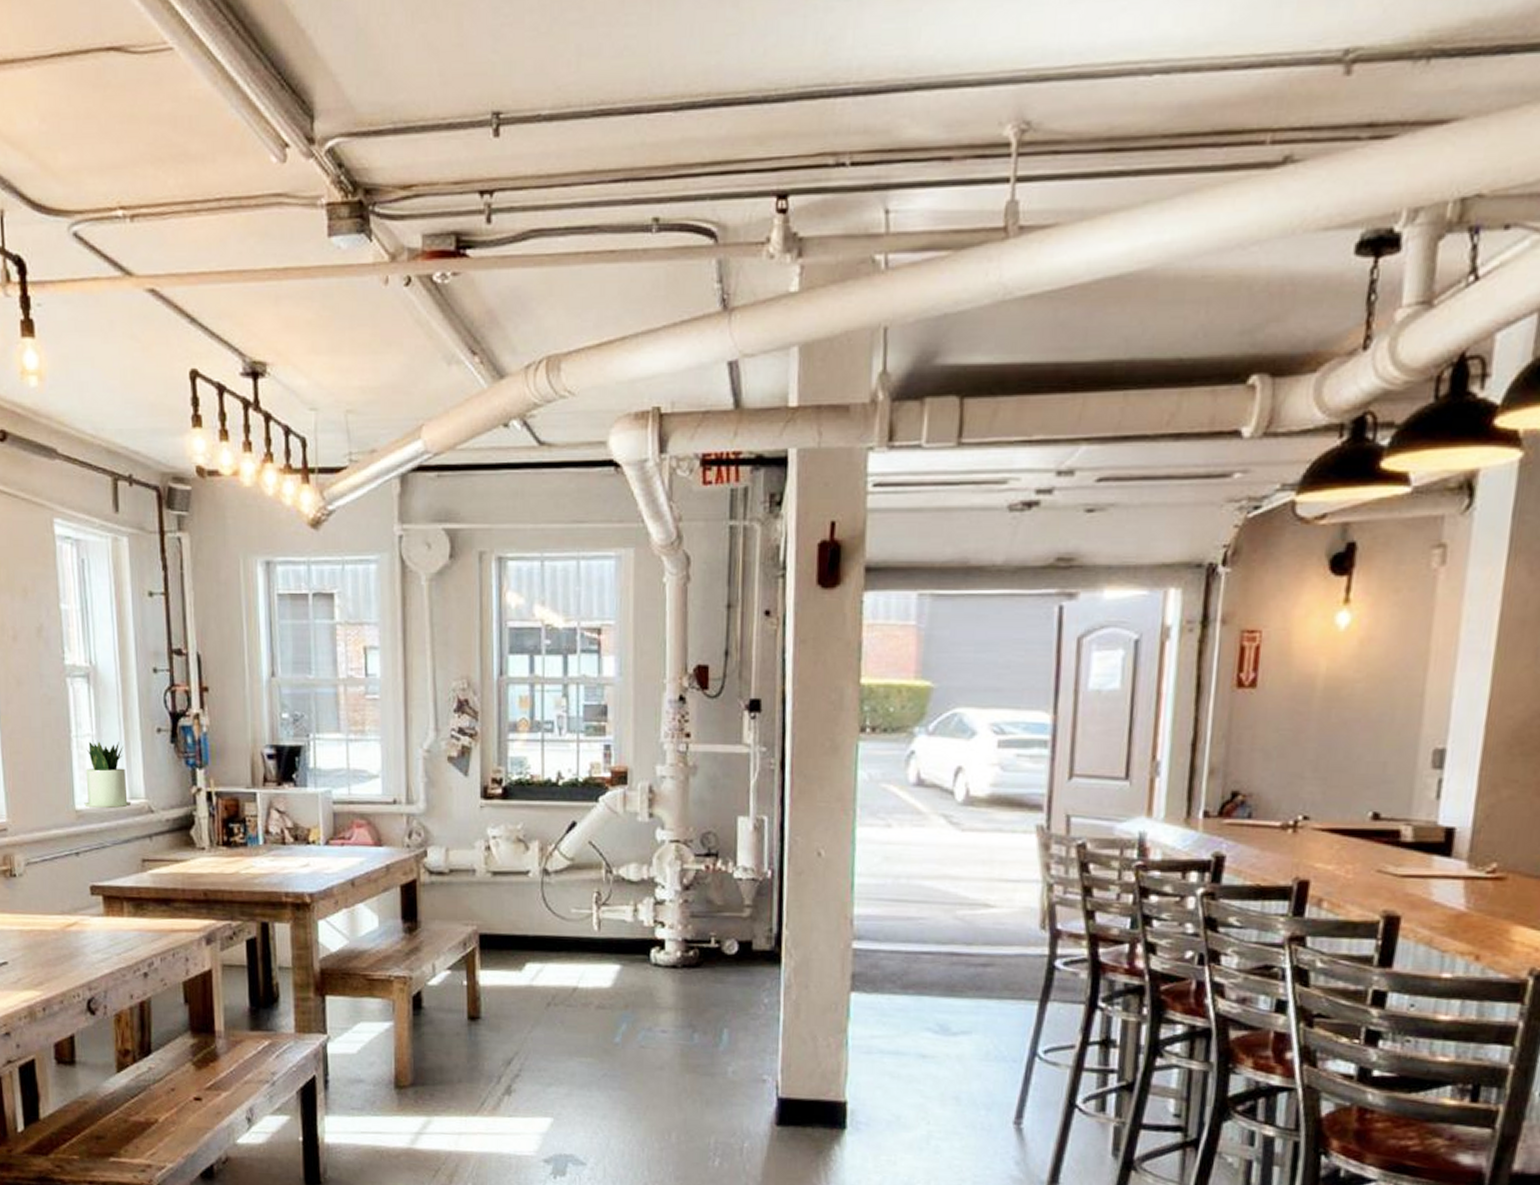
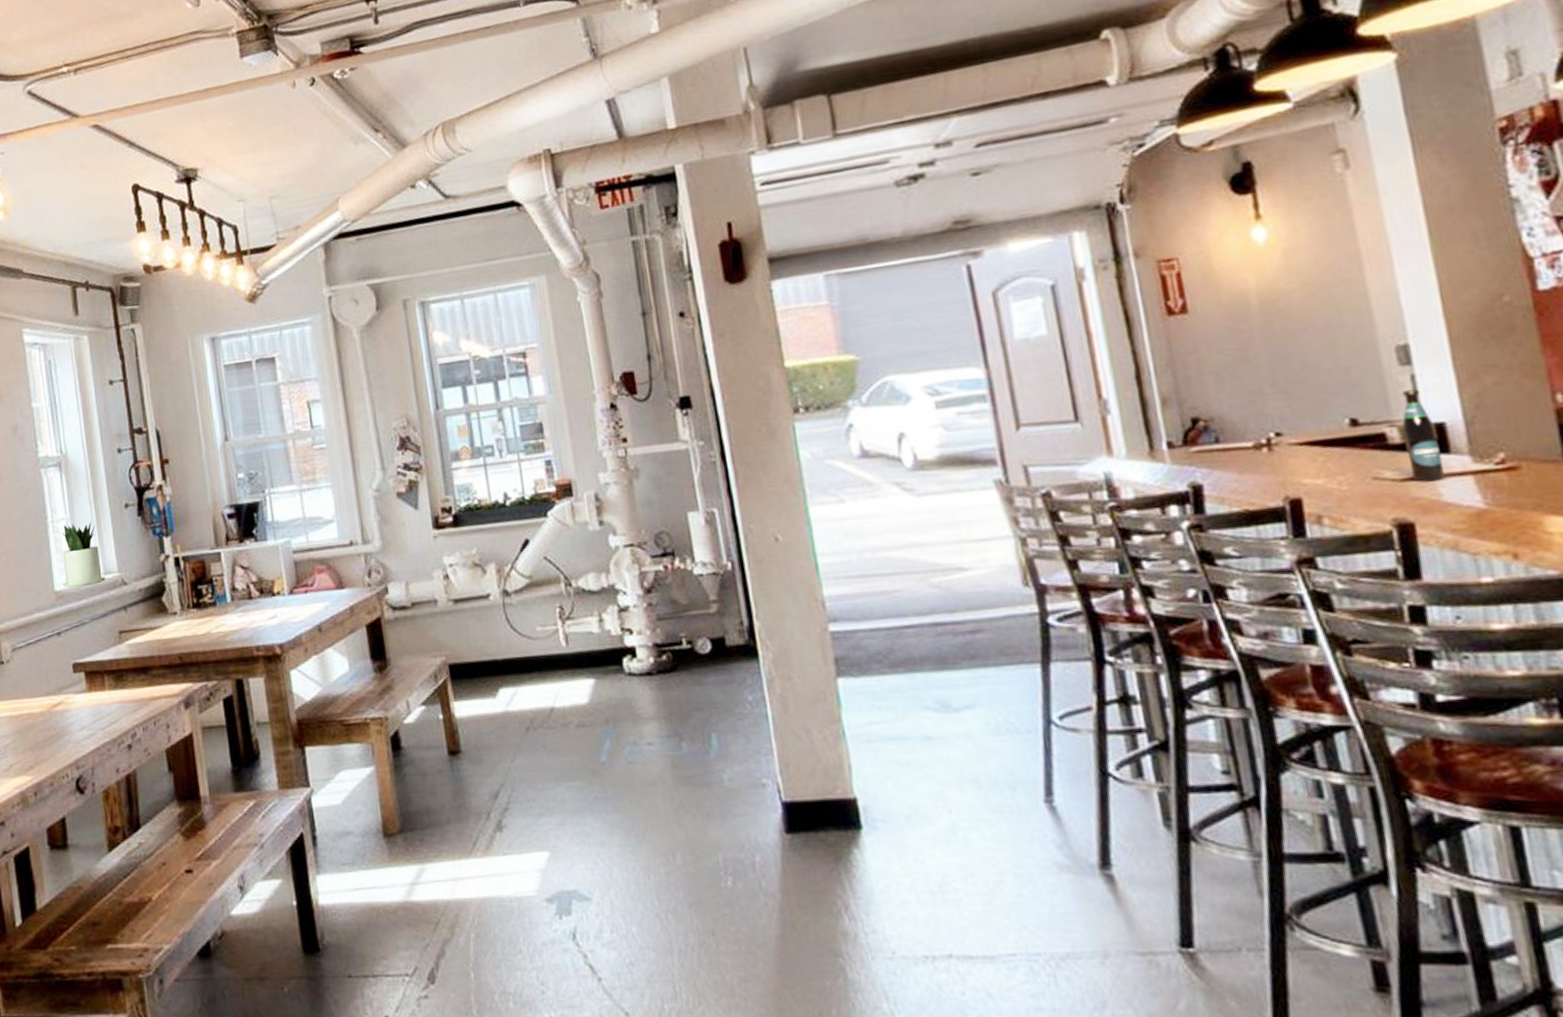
bottle: none [1412,793,1446,881] -> present [1401,389,1446,482]

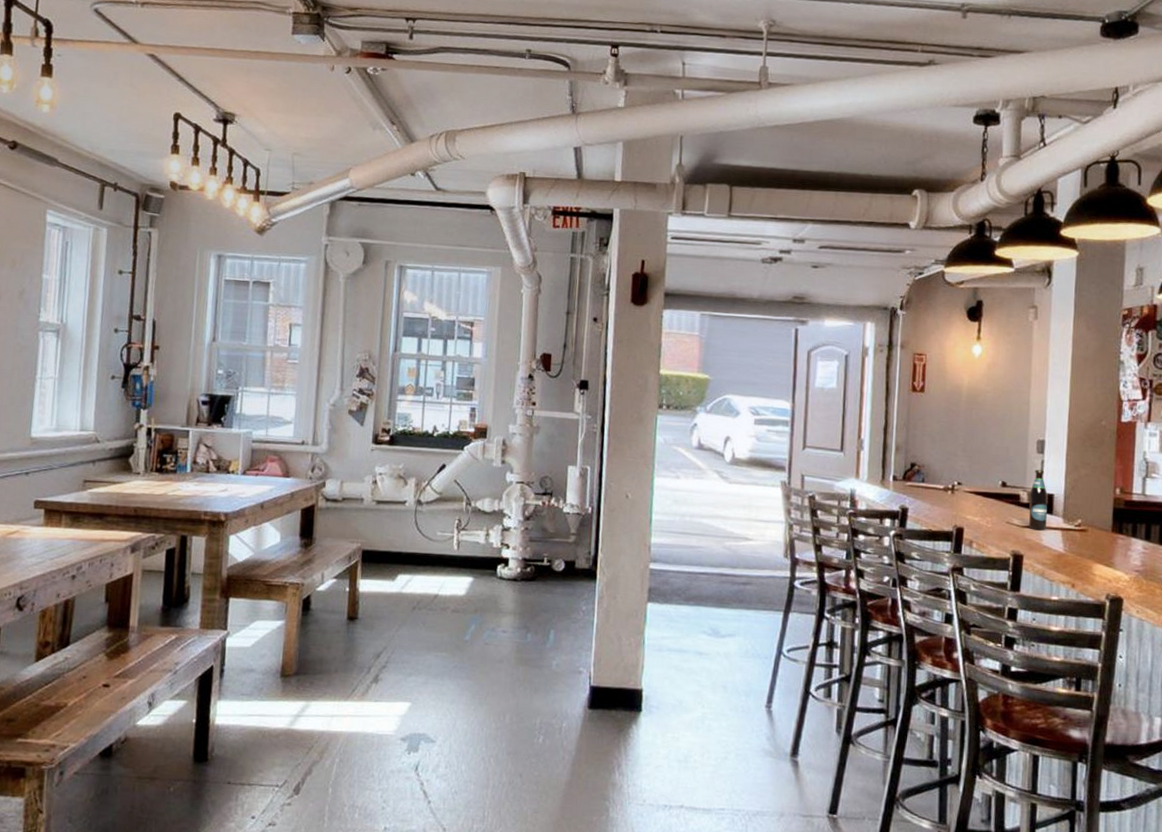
planter: present [62,521,106,588] -> none [39,383,81,438]

